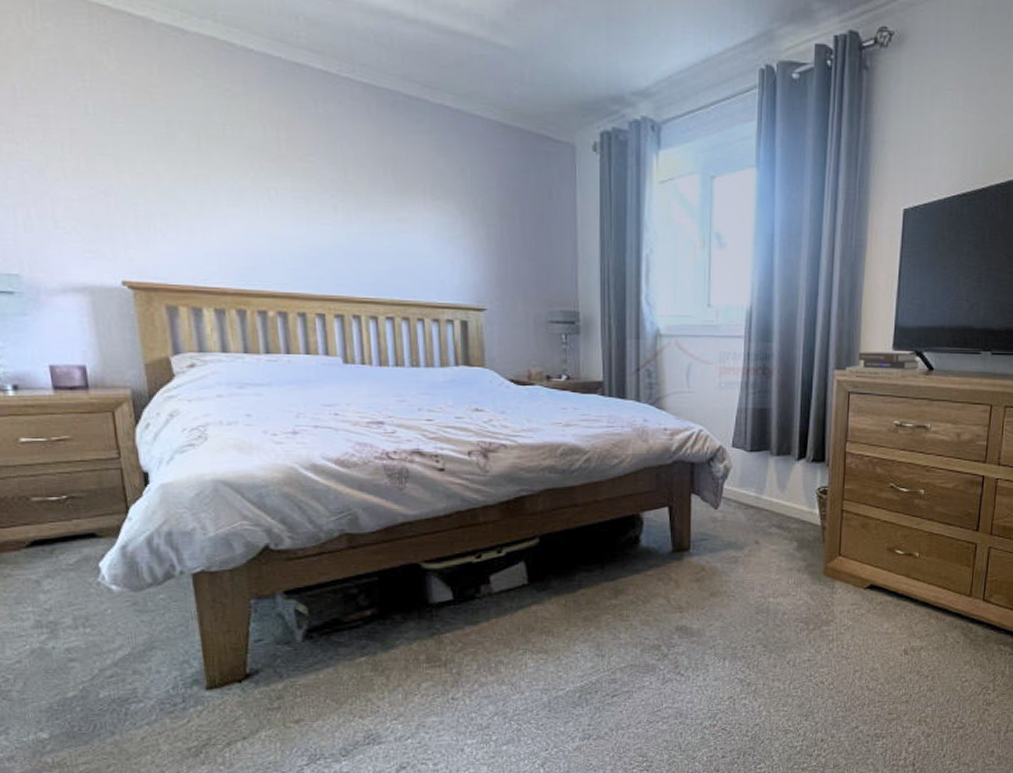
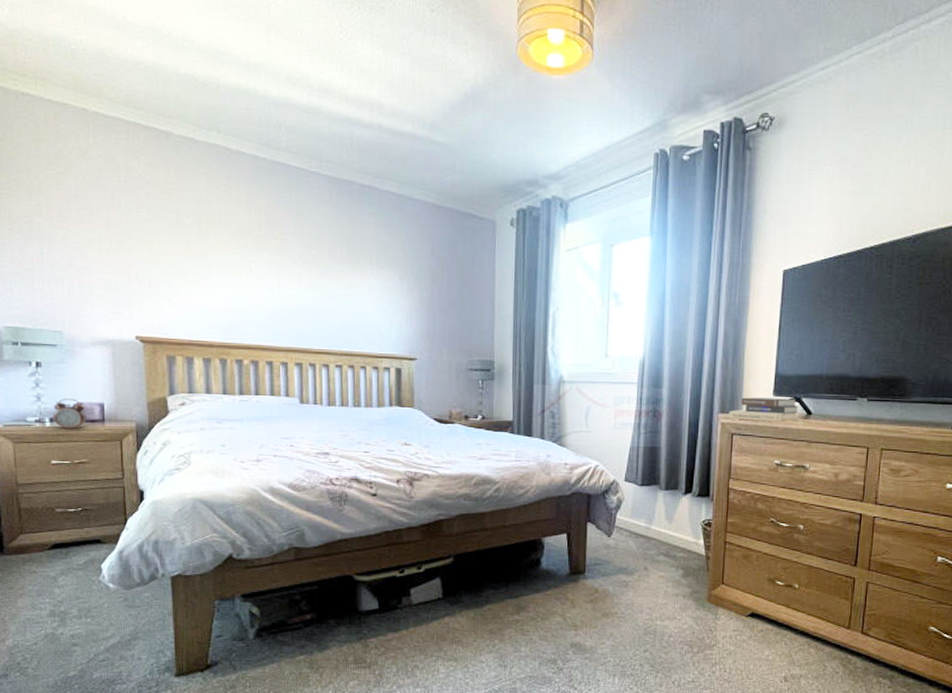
alarm clock: none [16,360,64,400] -> present [53,398,87,431]

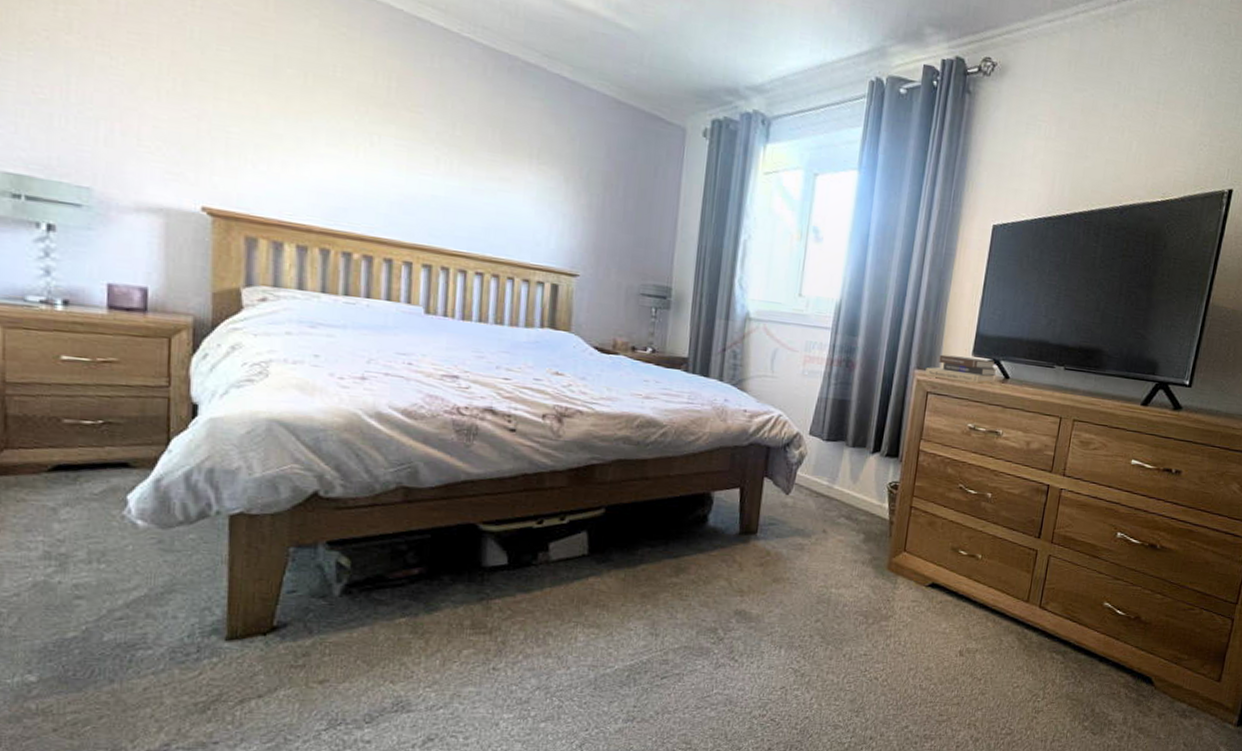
alarm clock: present [53,398,87,431] -> none [68,276,120,319]

